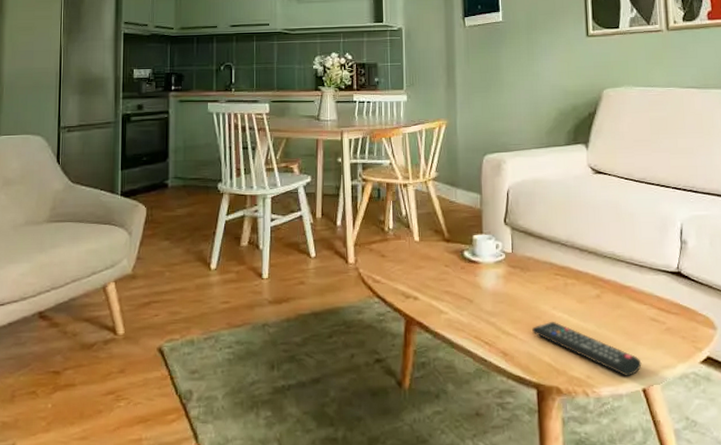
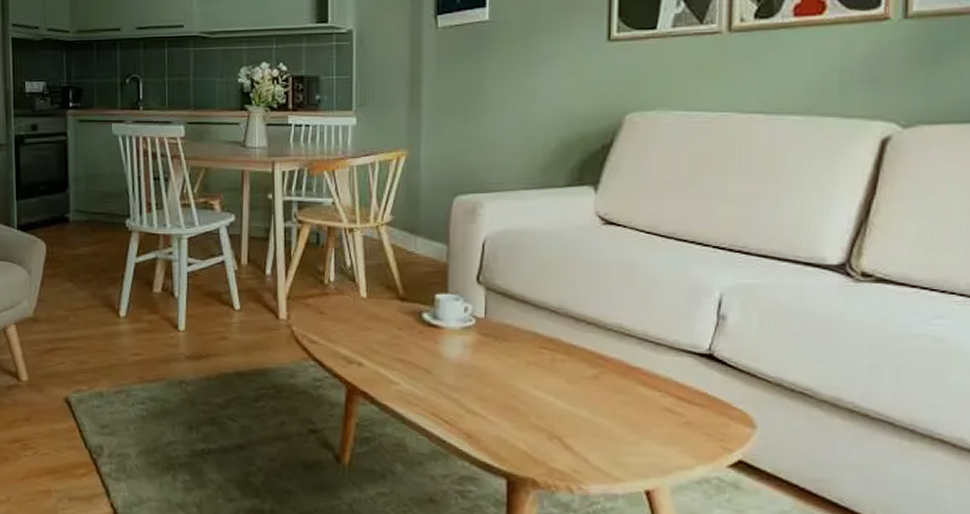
remote control: present [532,322,642,376] -> none [505,403,647,474]

